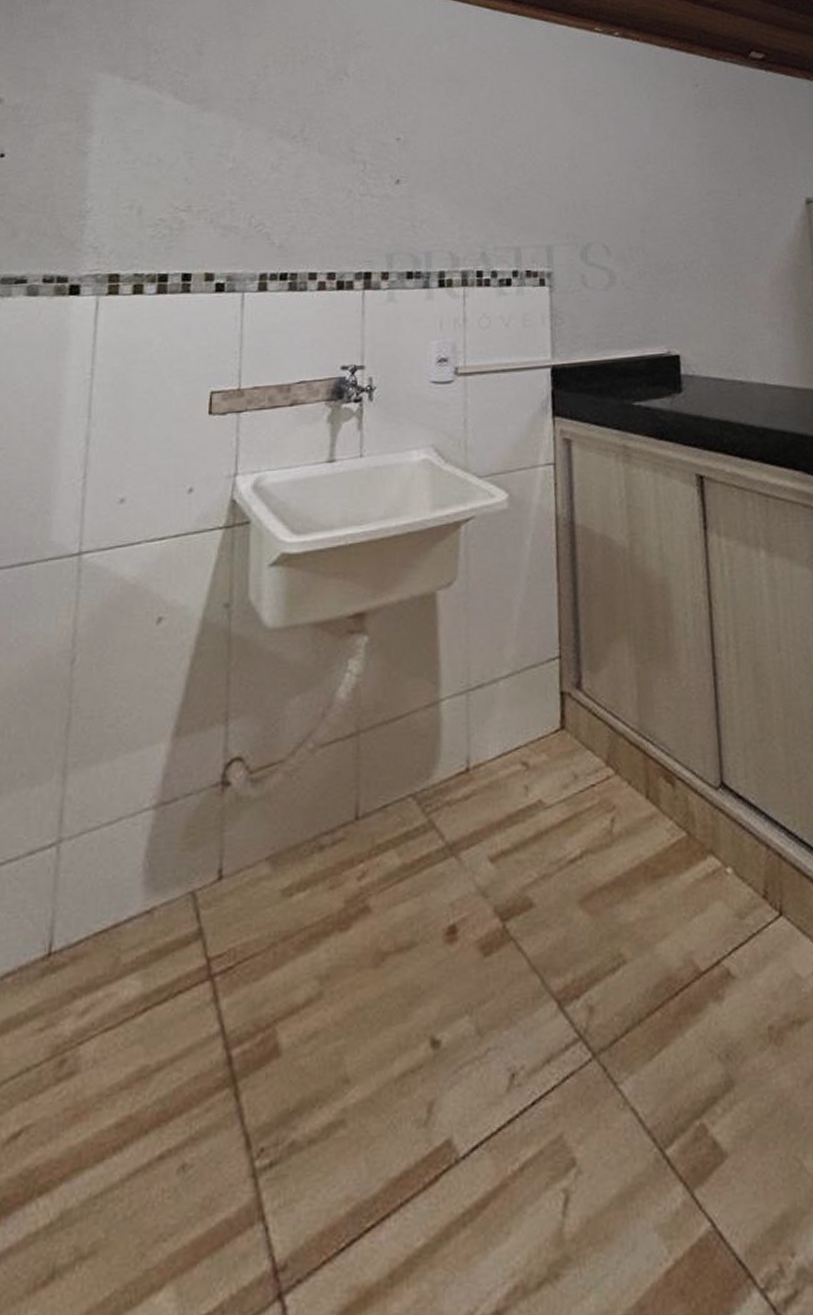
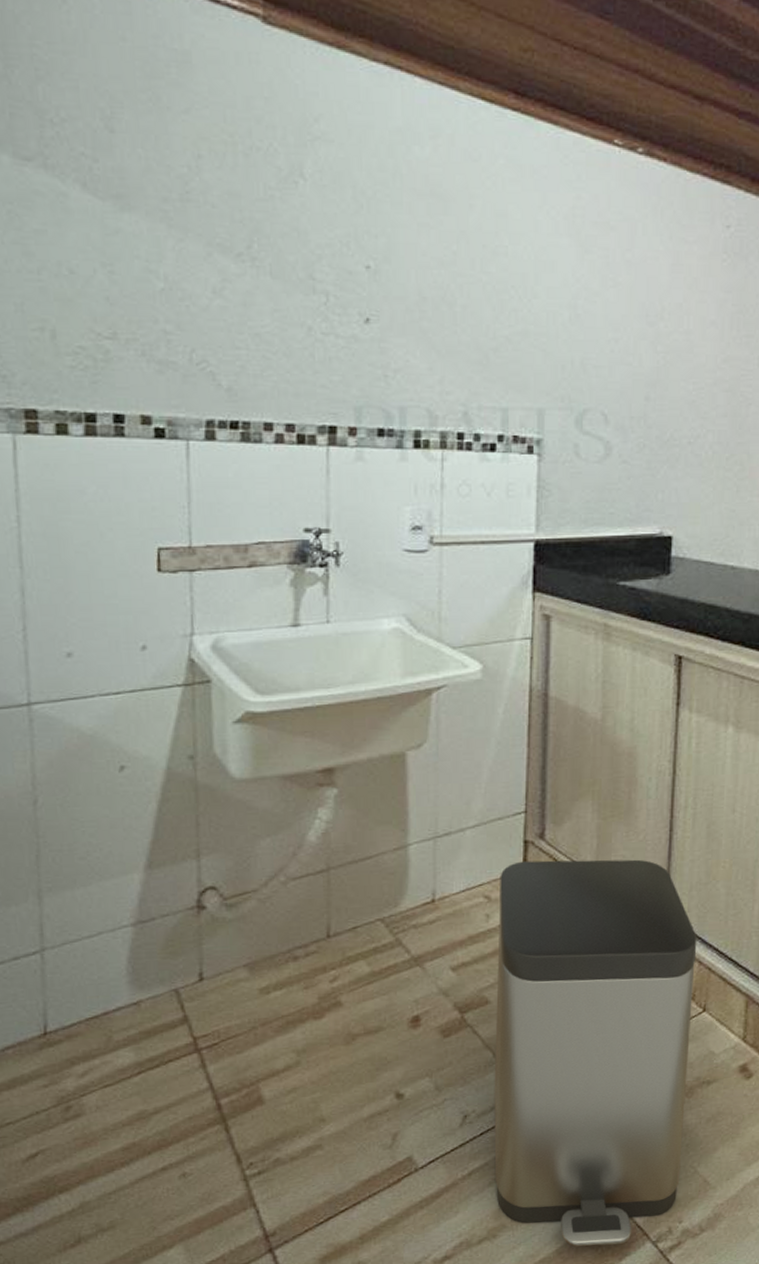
pedal bin: none [537,711,784,1298] -> present [494,859,697,1247]

